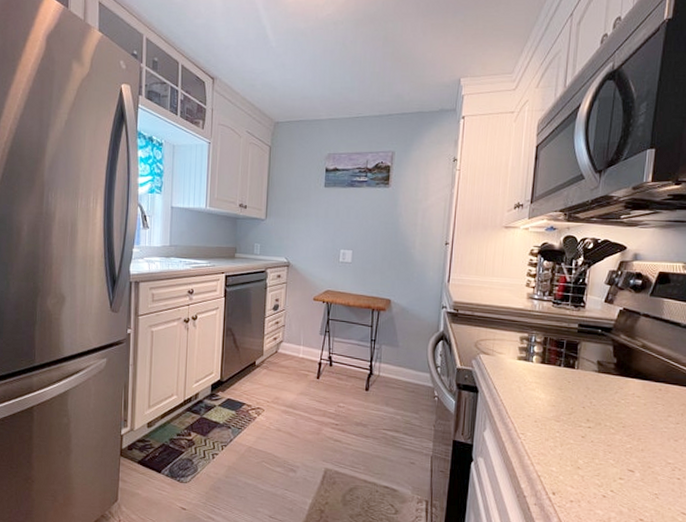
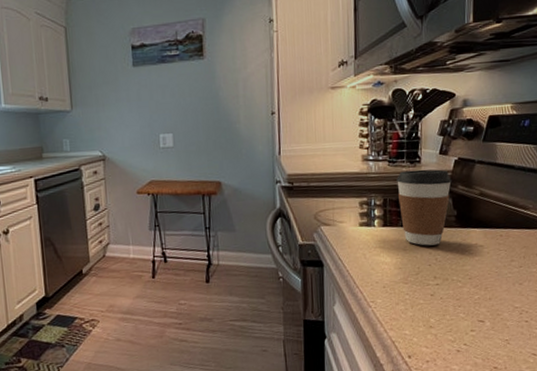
coffee cup: none [559,313,614,389] -> present [397,169,452,246]

